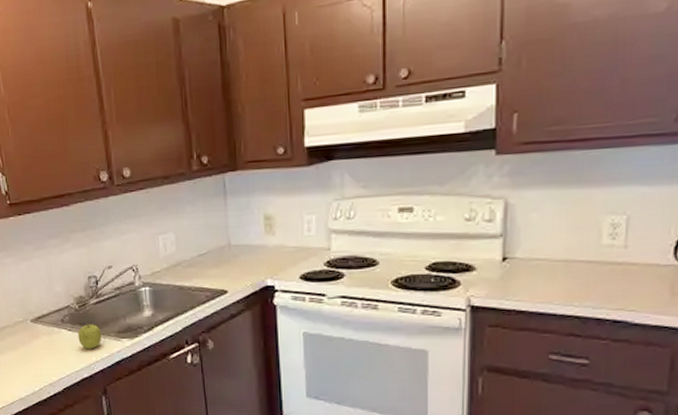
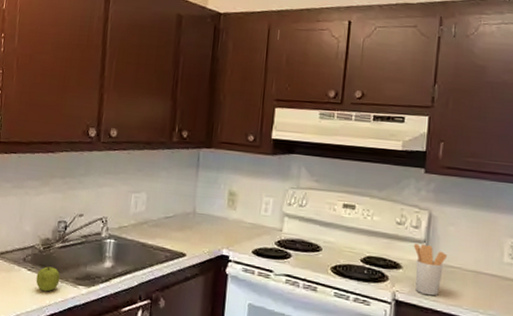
utensil holder: none [487,238,530,296] -> present [413,244,447,296]

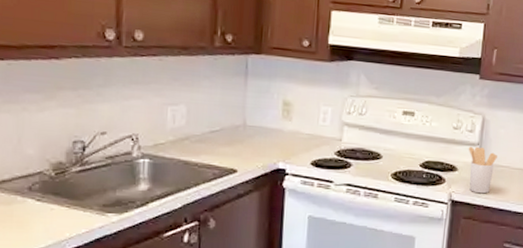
fruit: present [36,266,60,292] -> none [49,194,82,223]

